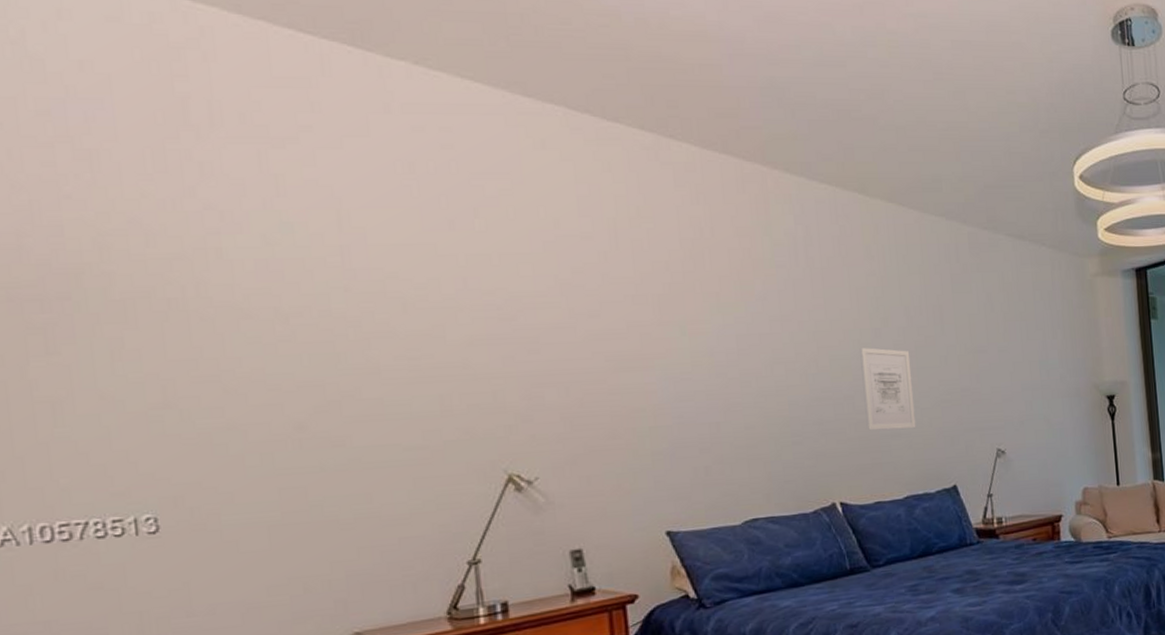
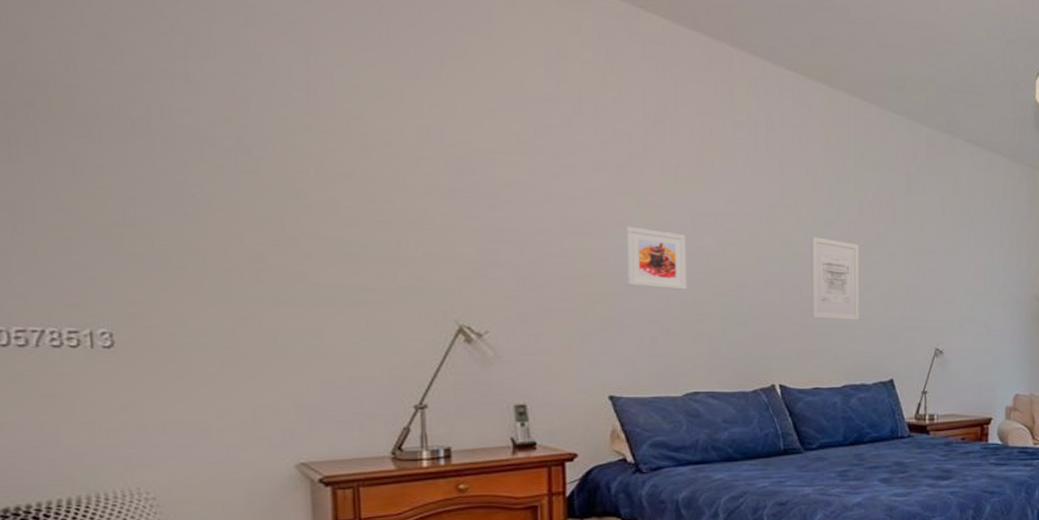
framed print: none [671,356,737,417] -> present [626,226,686,290]

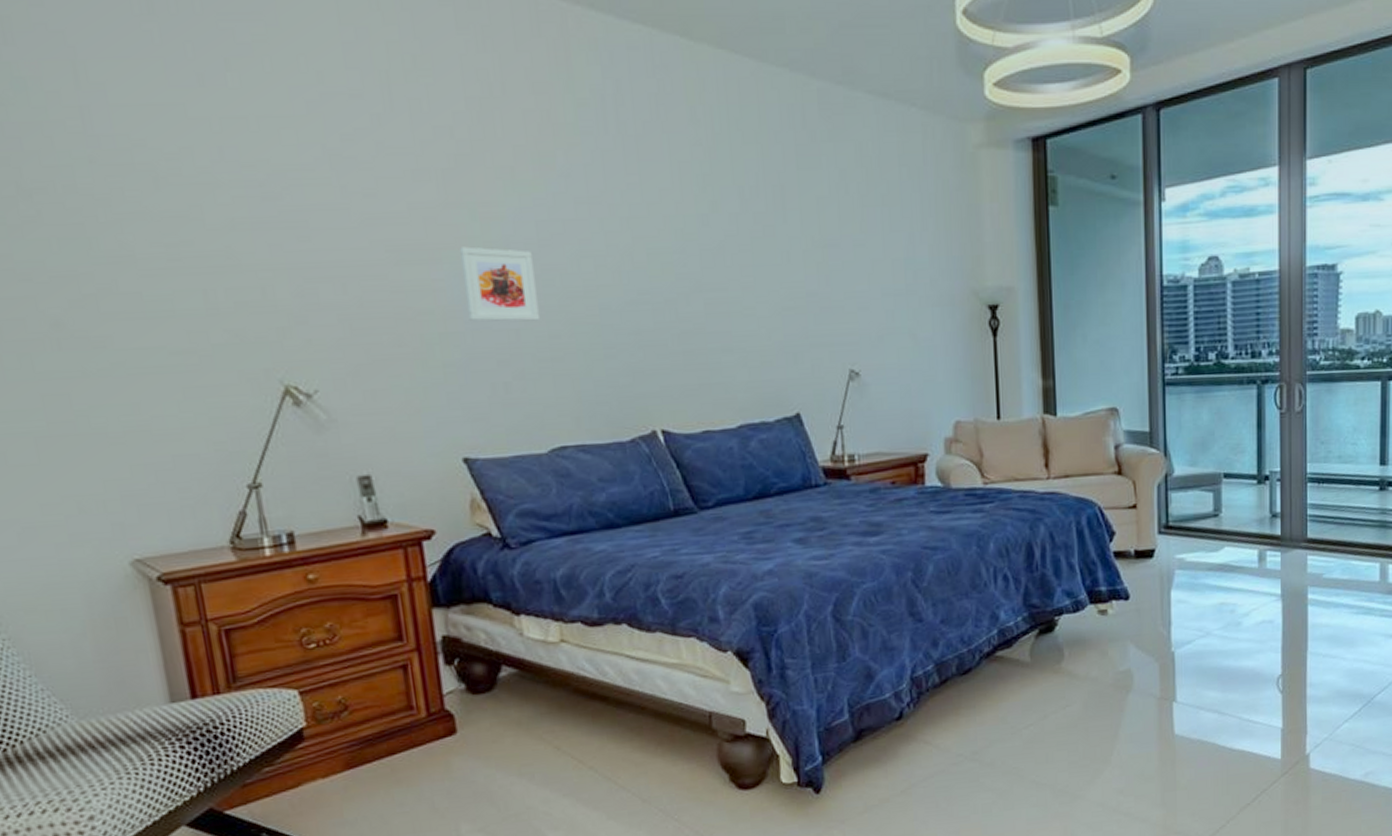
wall art: present [811,237,860,321] -> none [683,239,752,344]

